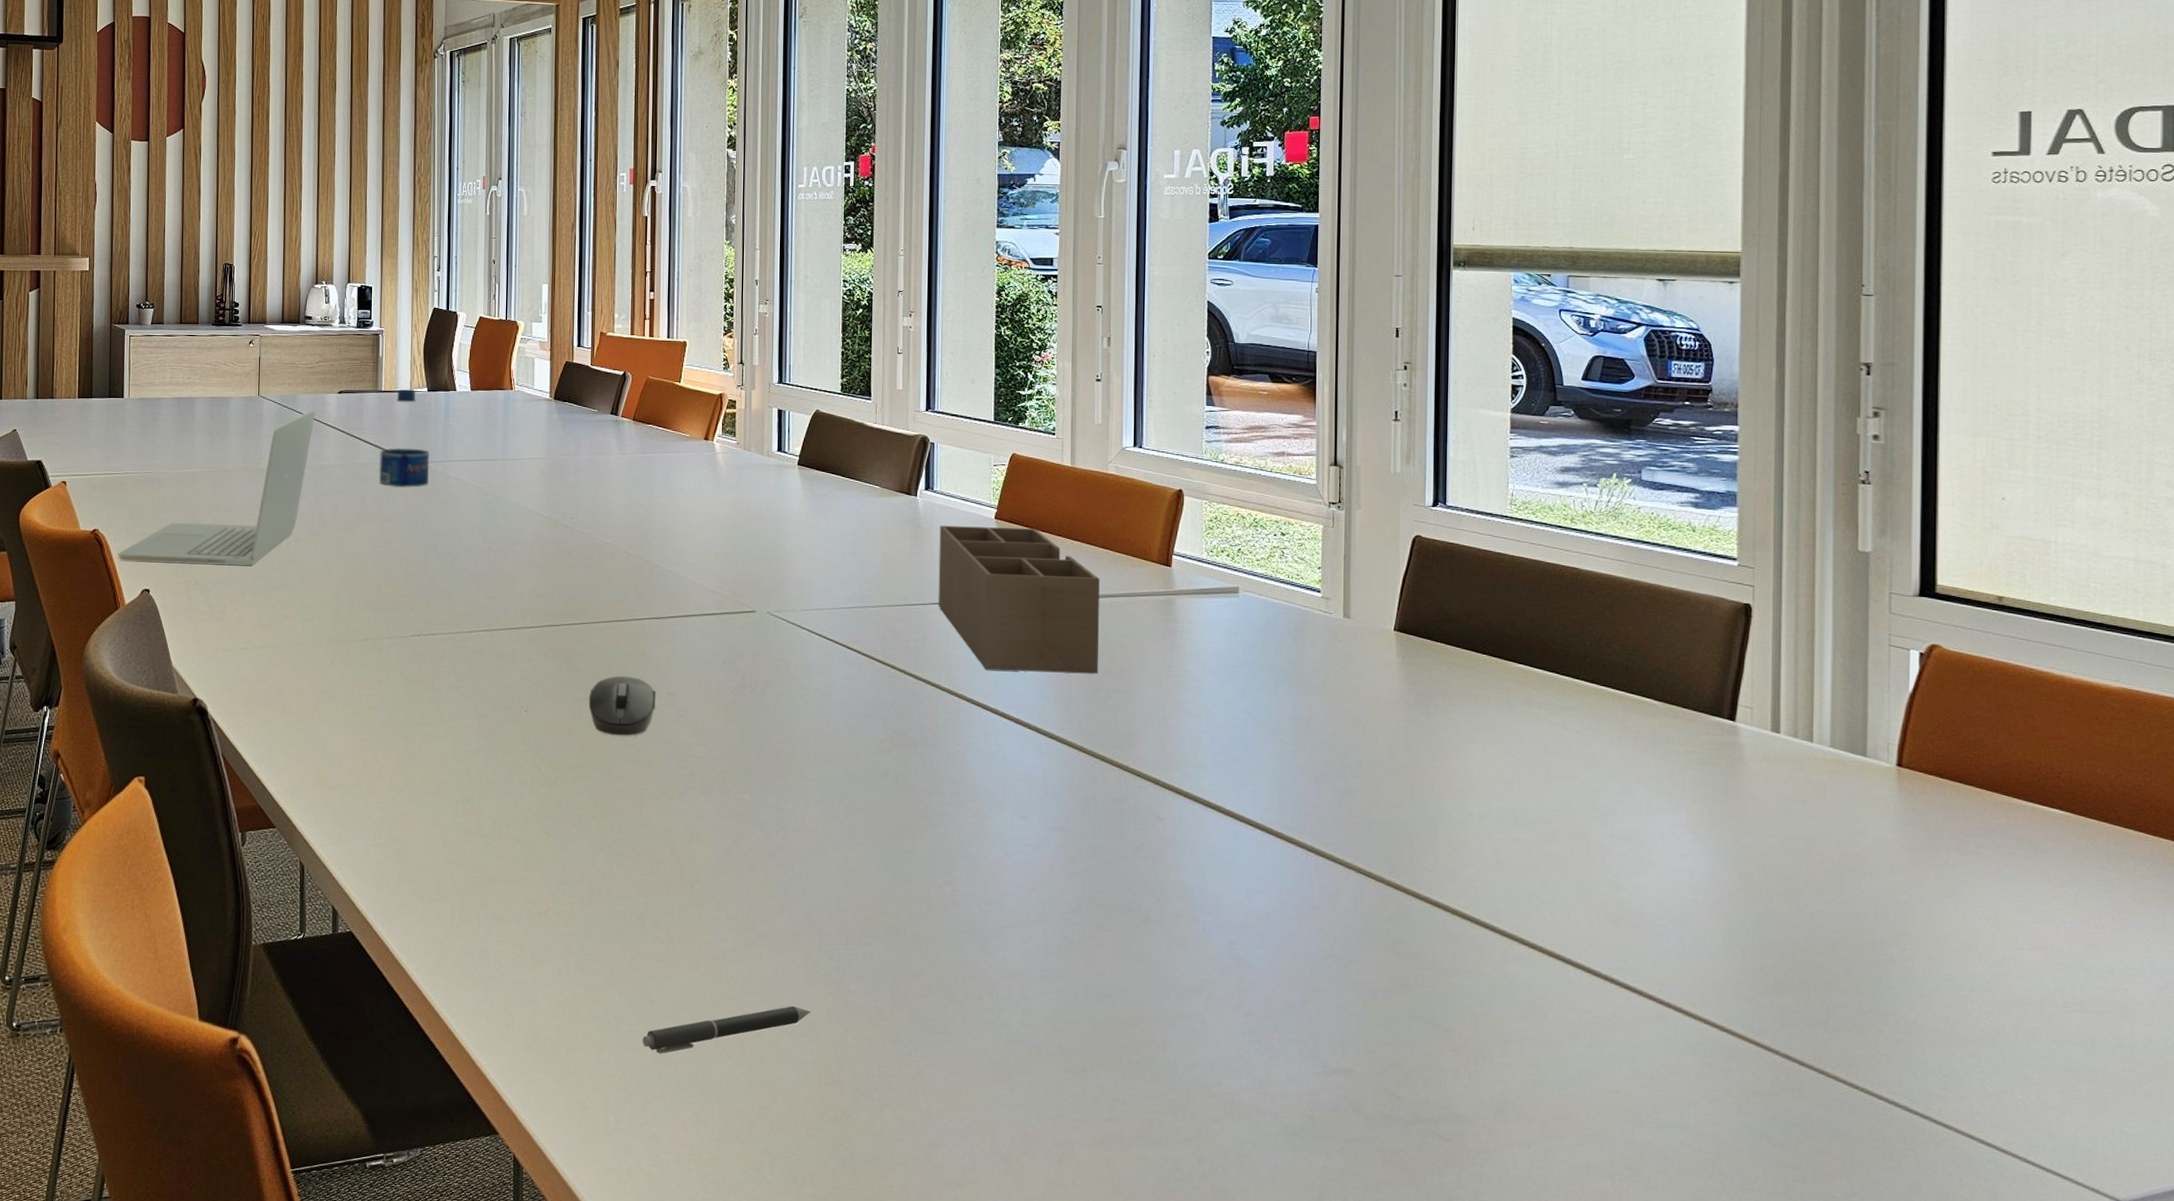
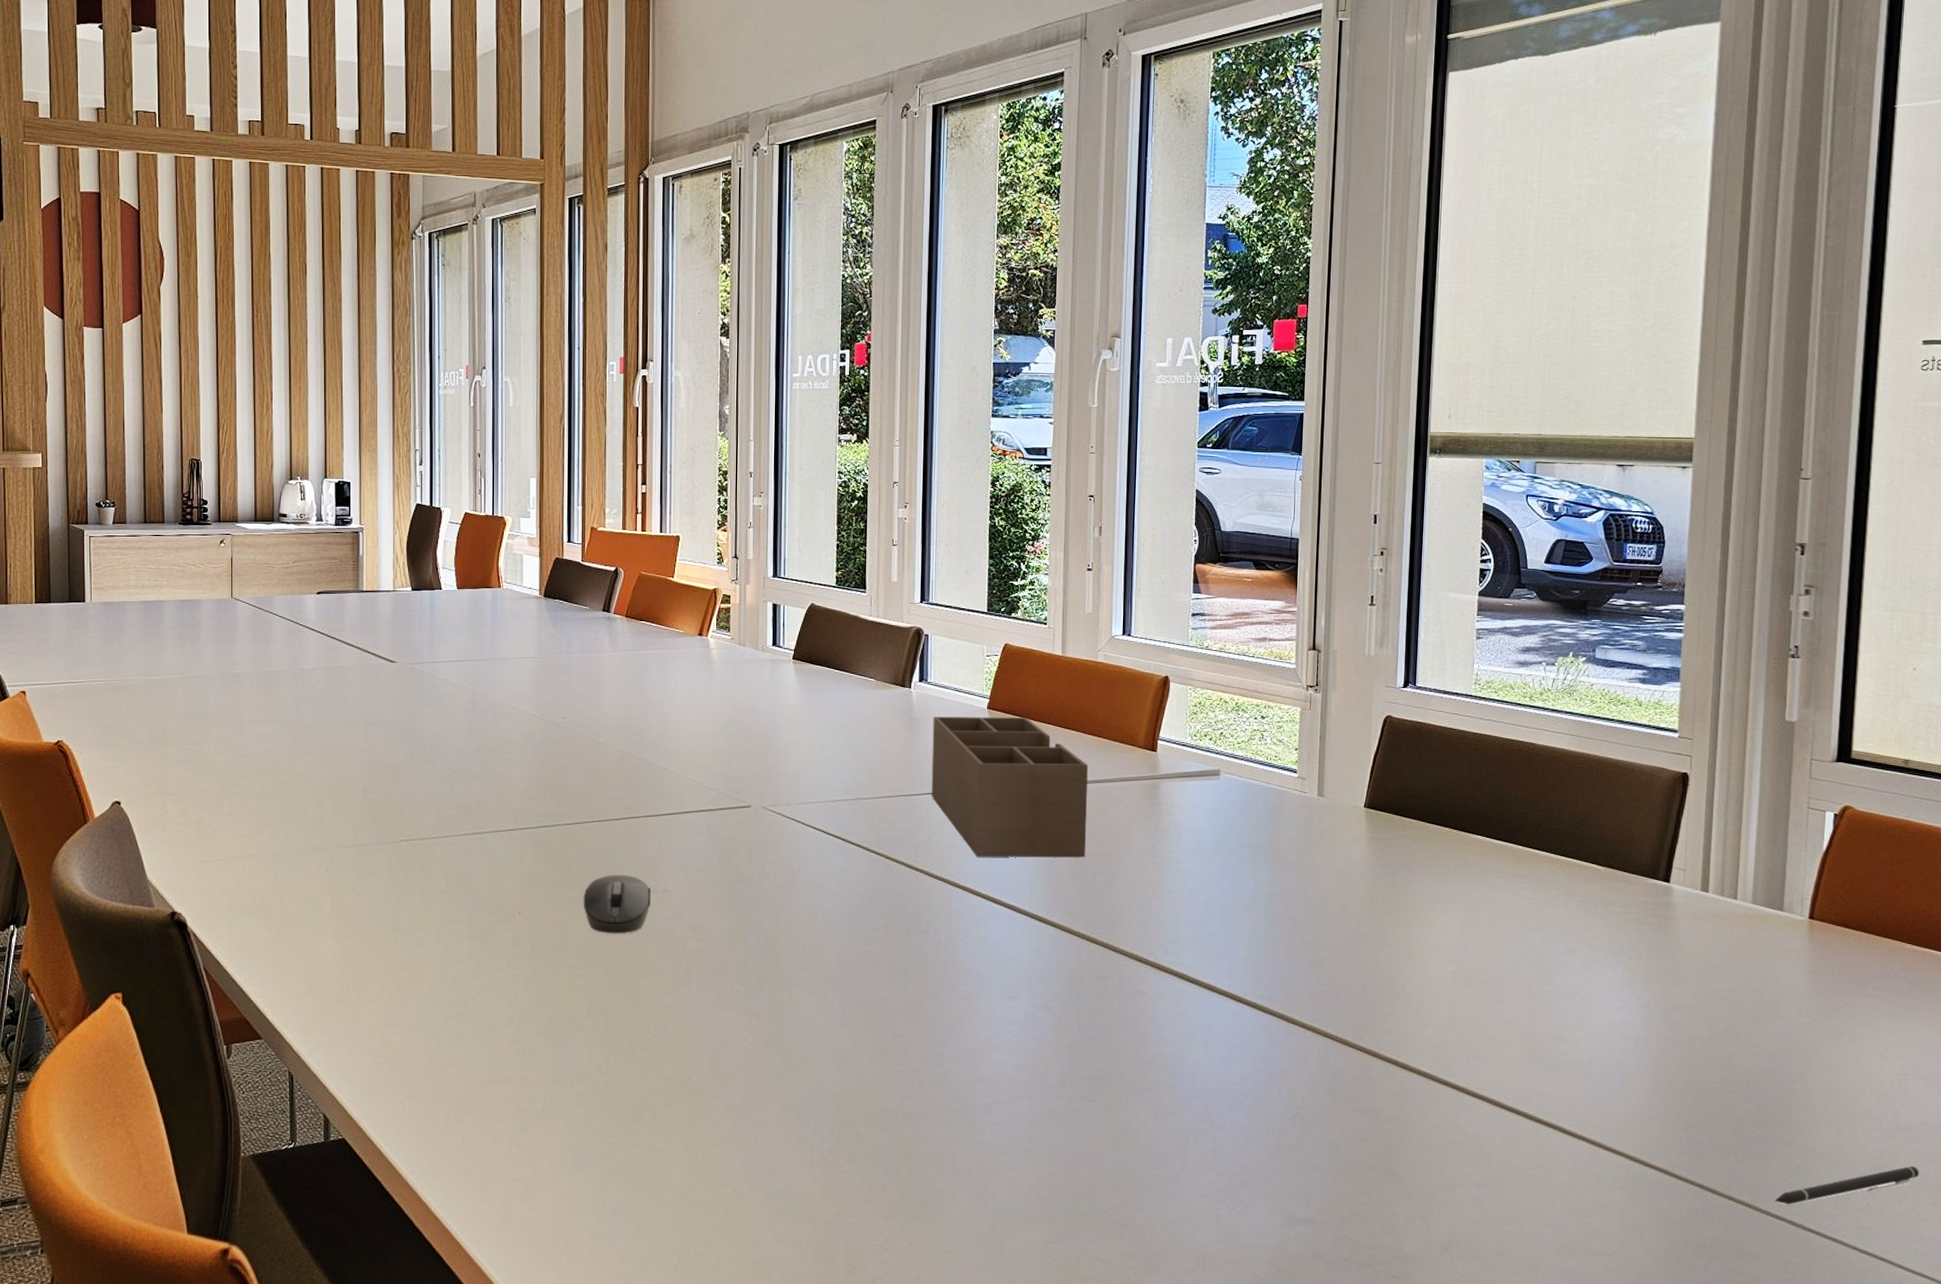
laptop: present [117,410,316,565] -> none [84,611,294,774]
water bottle: present [378,389,429,488] -> none [361,589,414,691]
pen: present [642,1005,812,1054] -> none [640,1188,807,1241]
pen: none [1874,1046,2043,1083] -> present [1775,1165,1920,1205]

